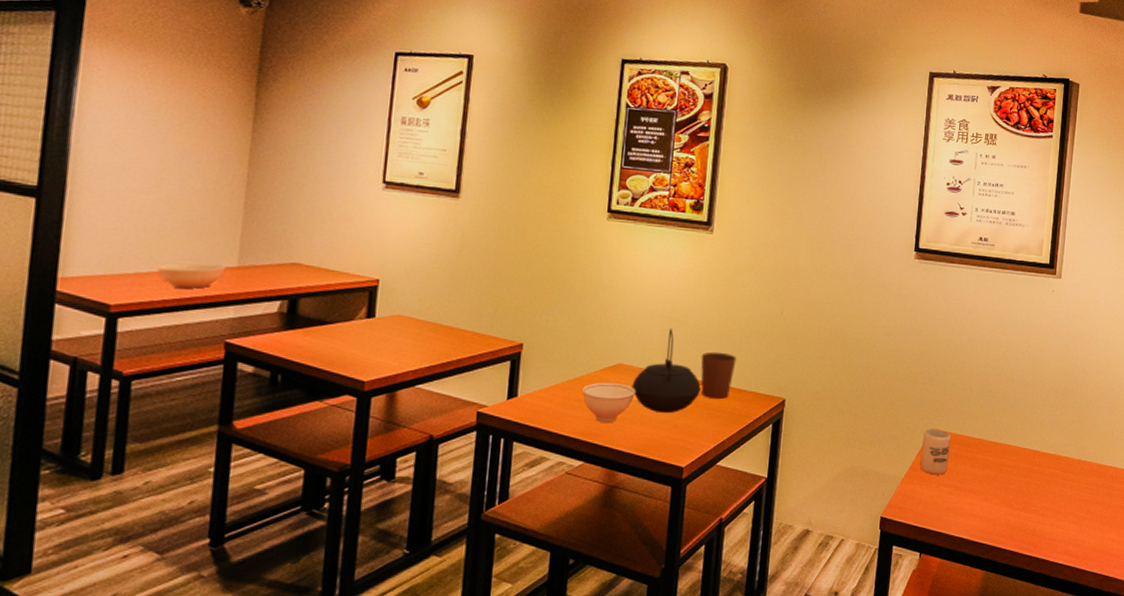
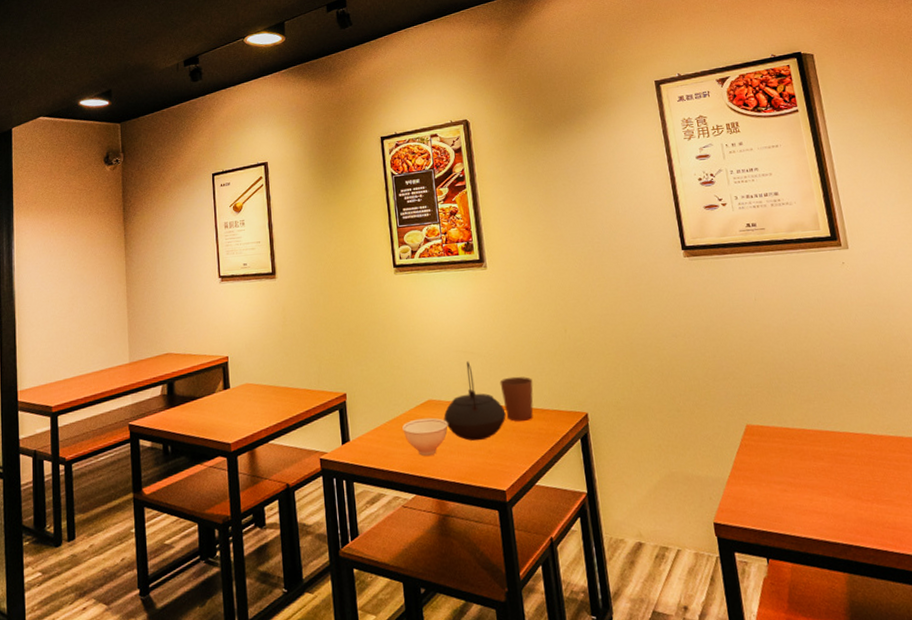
bowl: present [157,263,226,289] -> none [78,363,122,386]
cup: present [920,428,952,475] -> none [738,423,775,473]

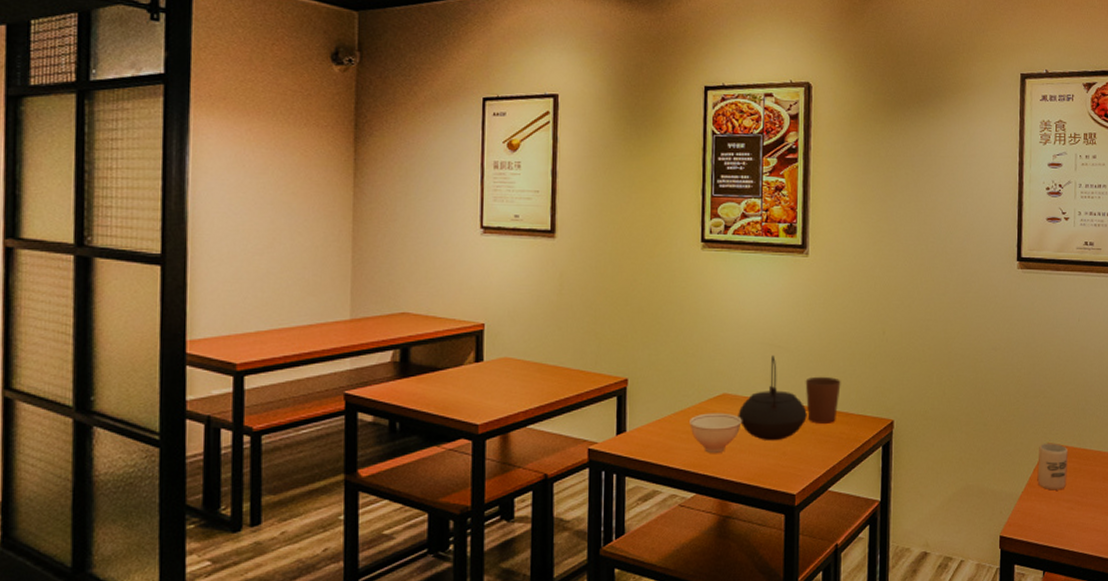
cup: none [738,423,775,473] -> present [1037,443,1069,491]

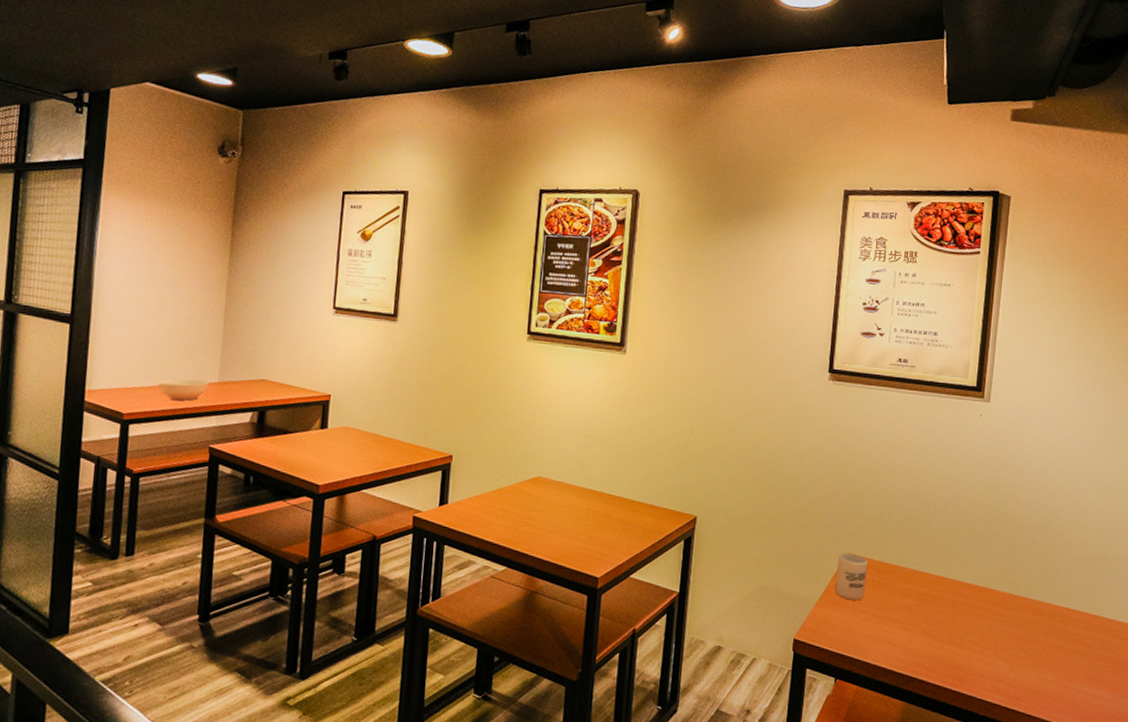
bowl: none [277,318,339,343] -> present [158,378,209,401]
bowl: present [689,412,742,453] -> none [505,493,554,532]
teapot: present [738,355,807,441] -> none [550,445,615,526]
dixie cup: present [805,376,841,424] -> none [614,468,649,514]

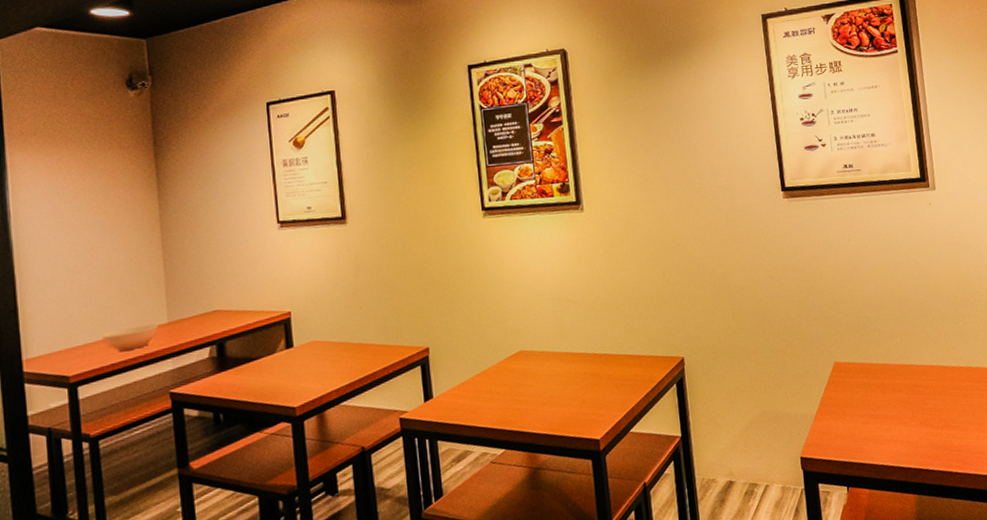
cup: present [835,553,869,601] -> none [827,361,859,408]

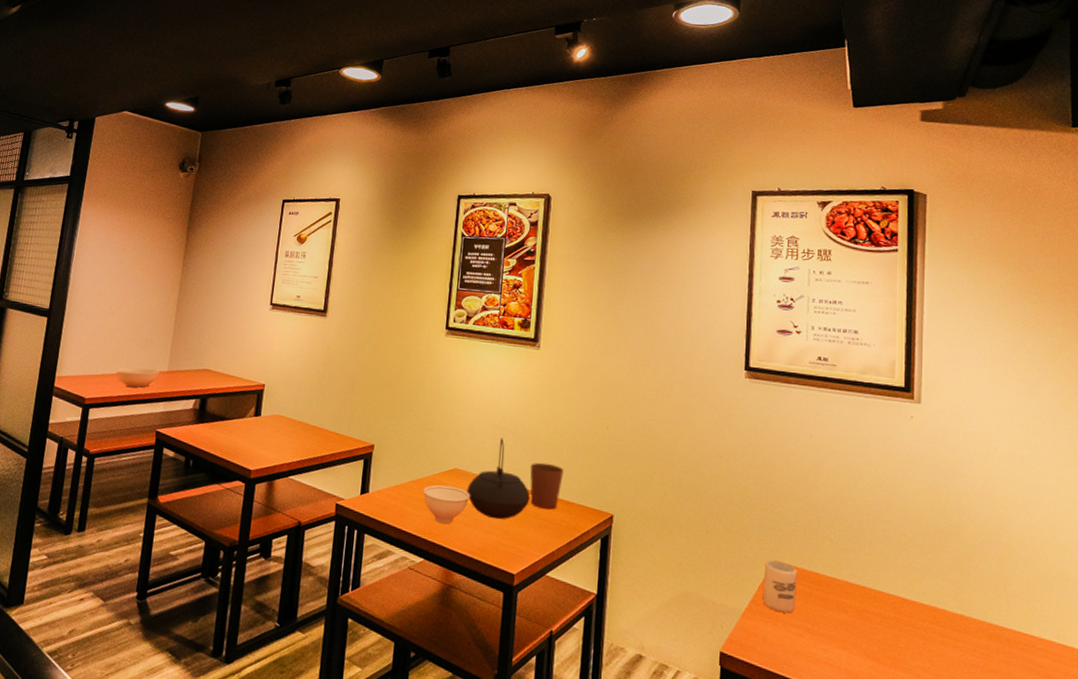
bowl: none [491,369,541,409] -> present [423,484,470,524]
teapot: none [535,309,601,391] -> present [466,438,530,520]
dixie cup: none [595,323,630,369] -> present [530,462,564,509]
cup: none [827,361,859,408] -> present [762,560,798,614]

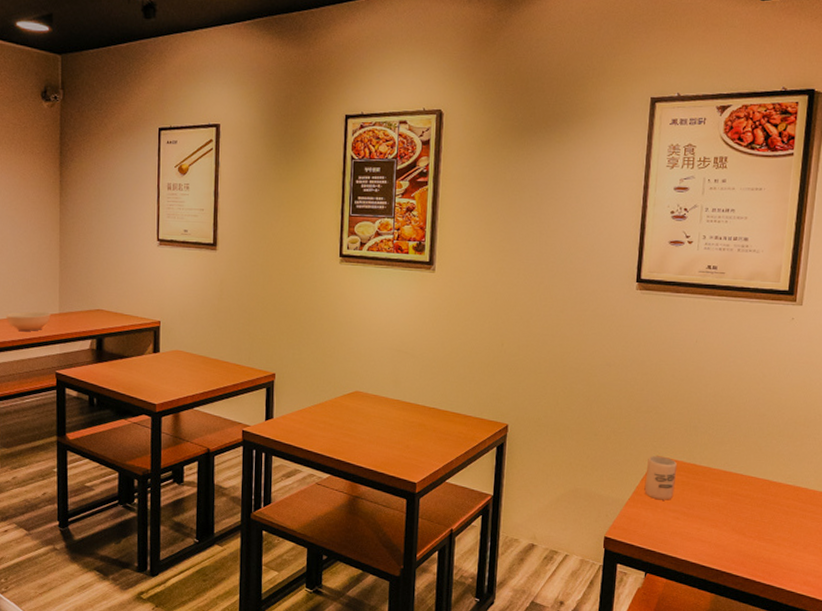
bowl: present [423,484,470,524] -> none [326,407,371,442]
teapot: present [466,438,530,520] -> none [368,360,429,436]
dixie cup: present [530,462,564,509] -> none [428,380,461,423]

